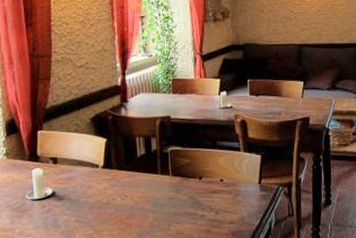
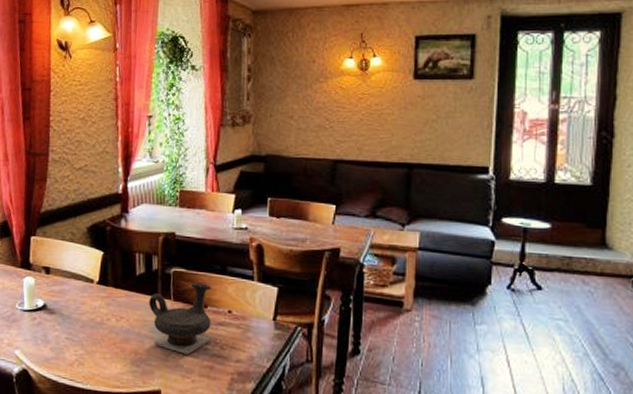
teapot: none [150,158,208,222] -> present [149,282,212,355]

